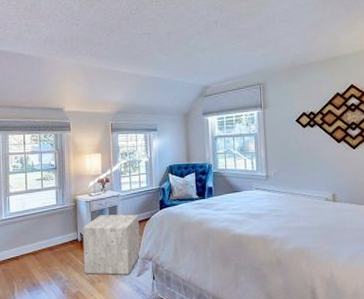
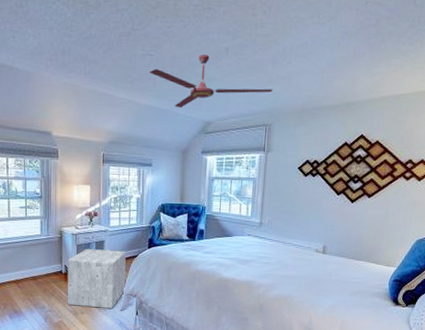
ceiling fan: none [149,28,262,77] -> present [150,55,273,108]

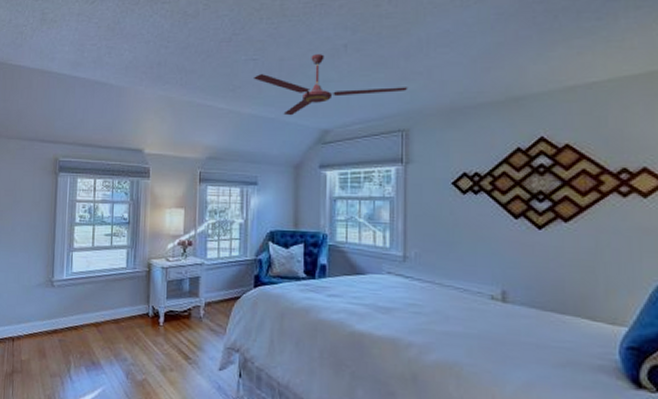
stool: present [67,249,126,309] -> none [153,286,226,366]

